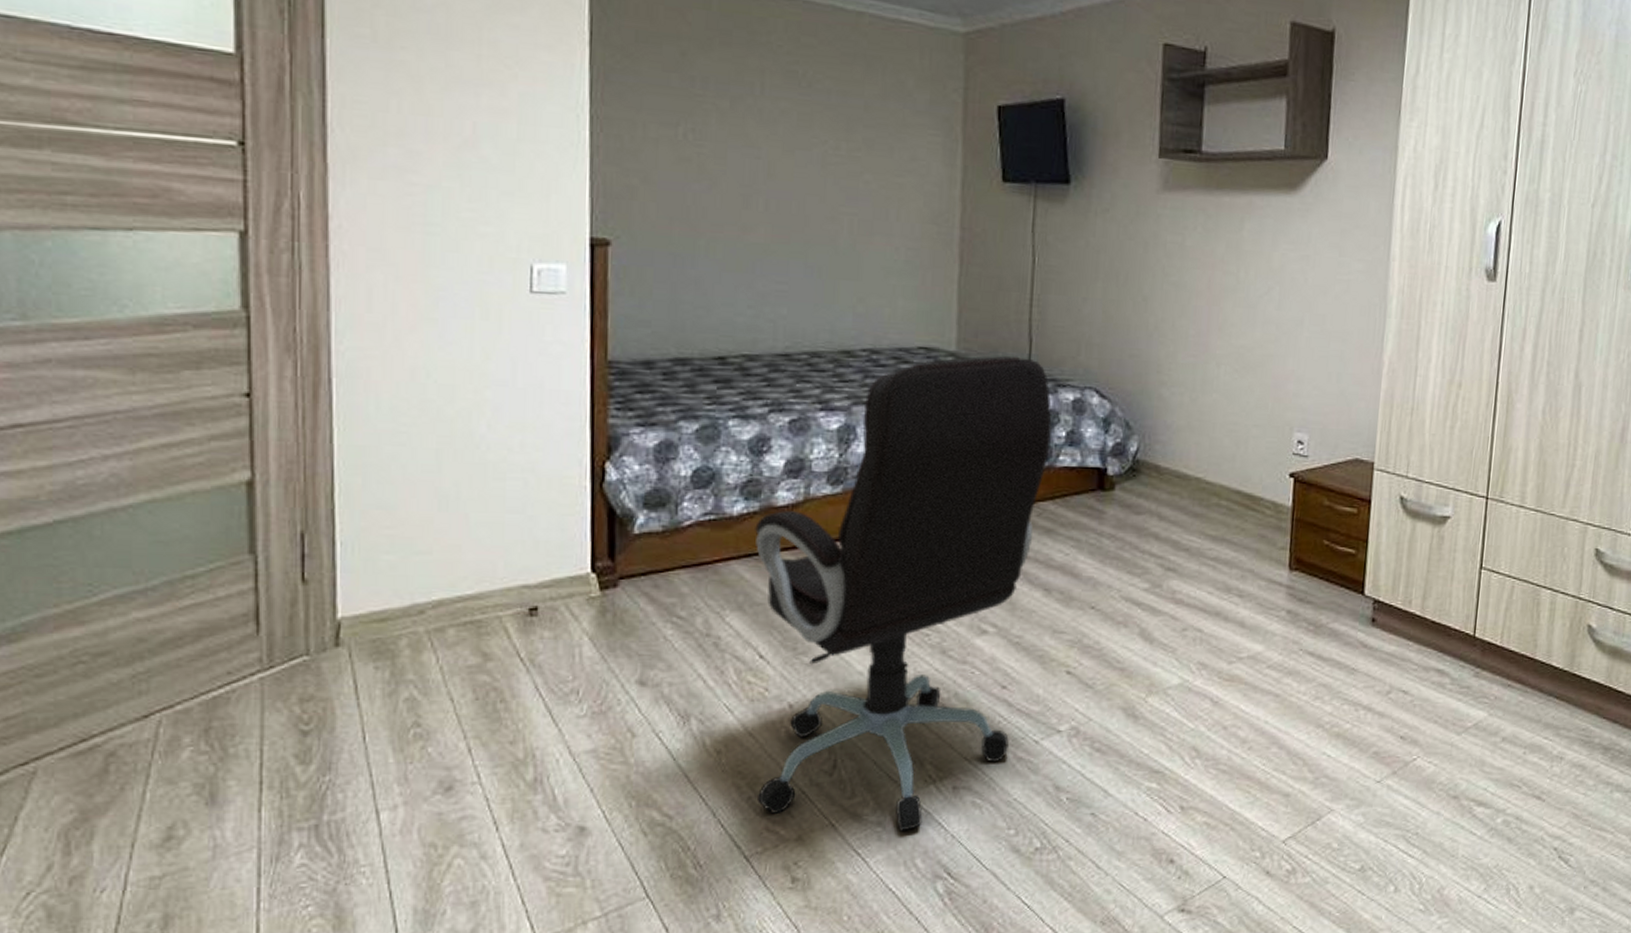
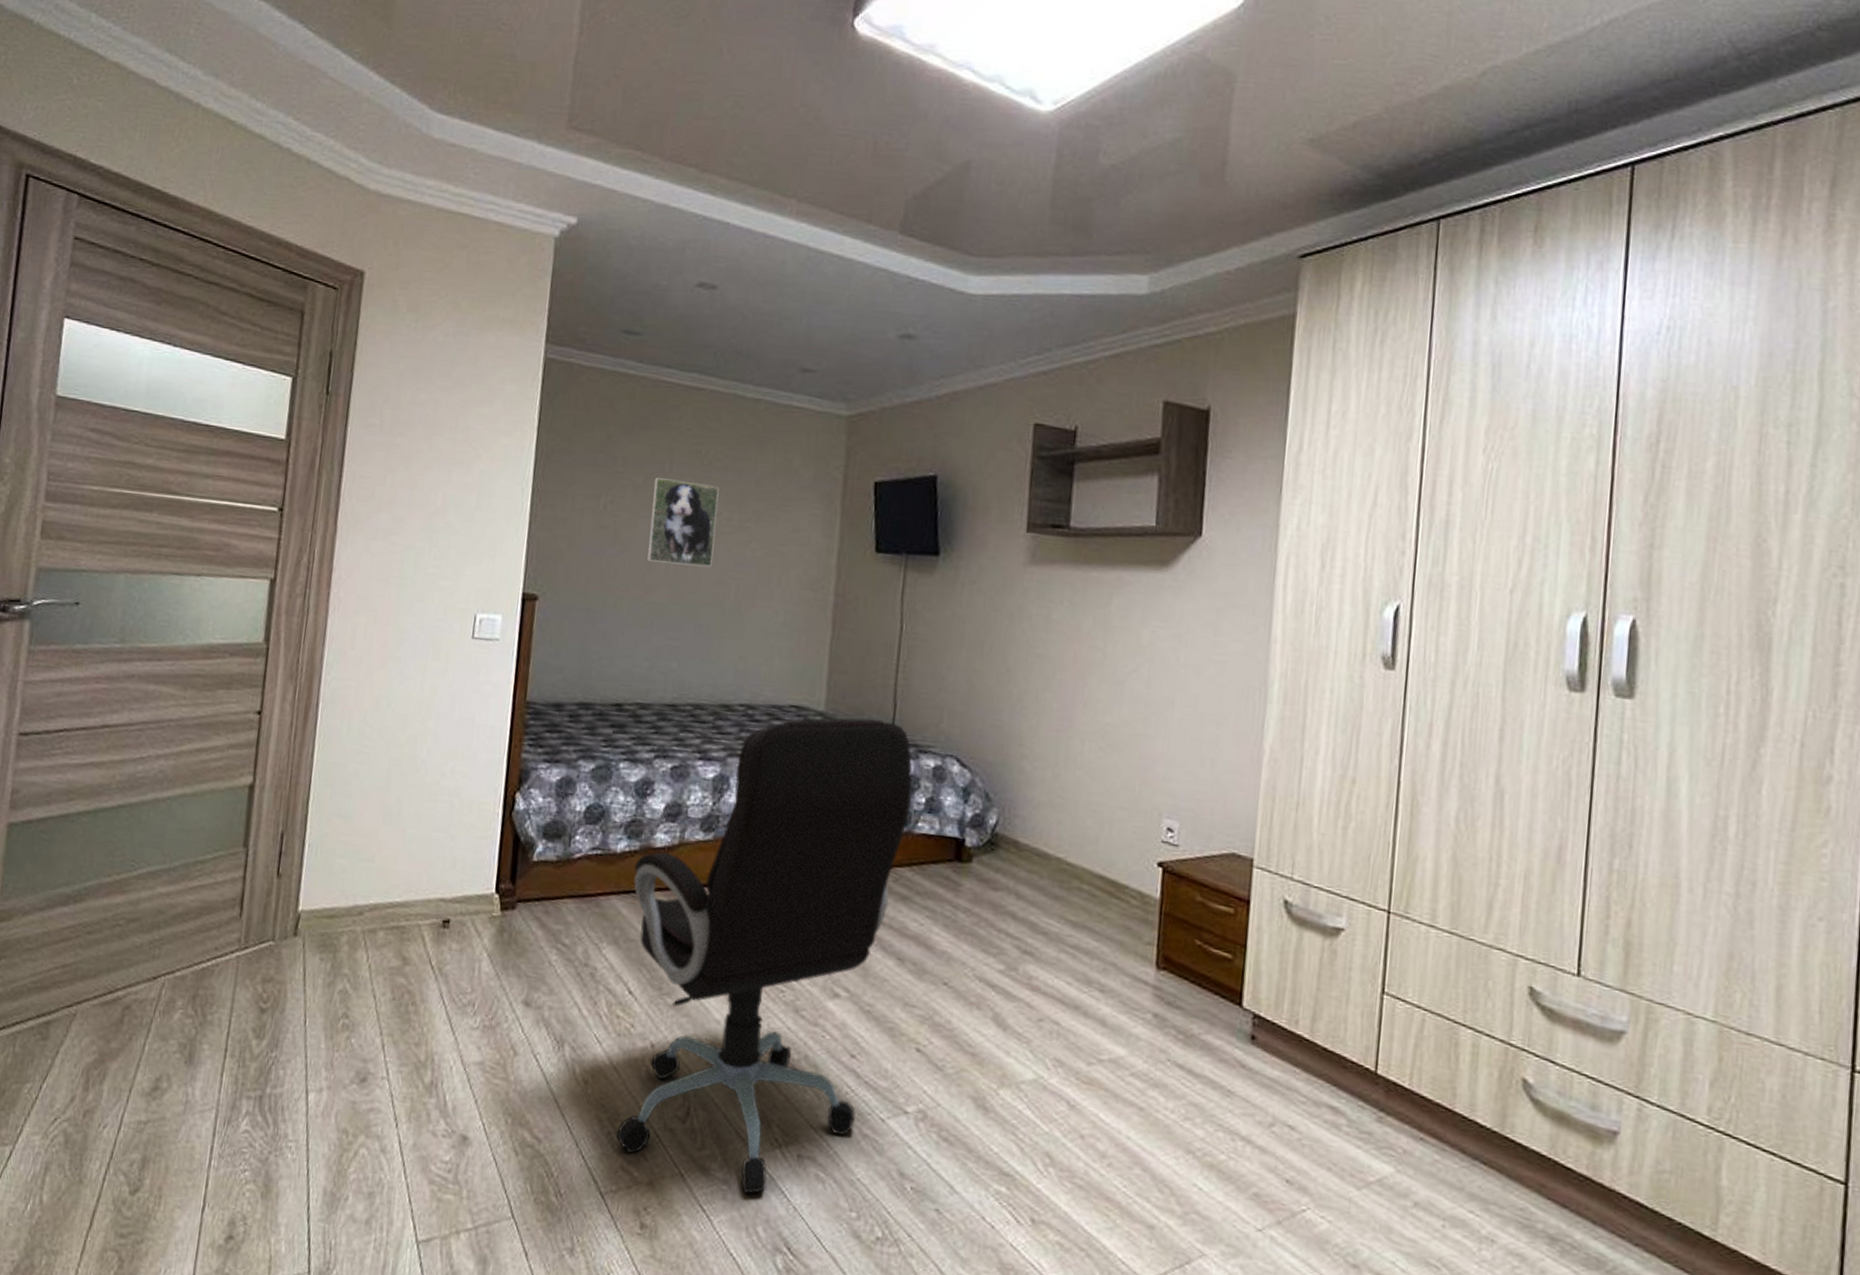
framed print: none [741,101,822,203] -> present [647,477,719,568]

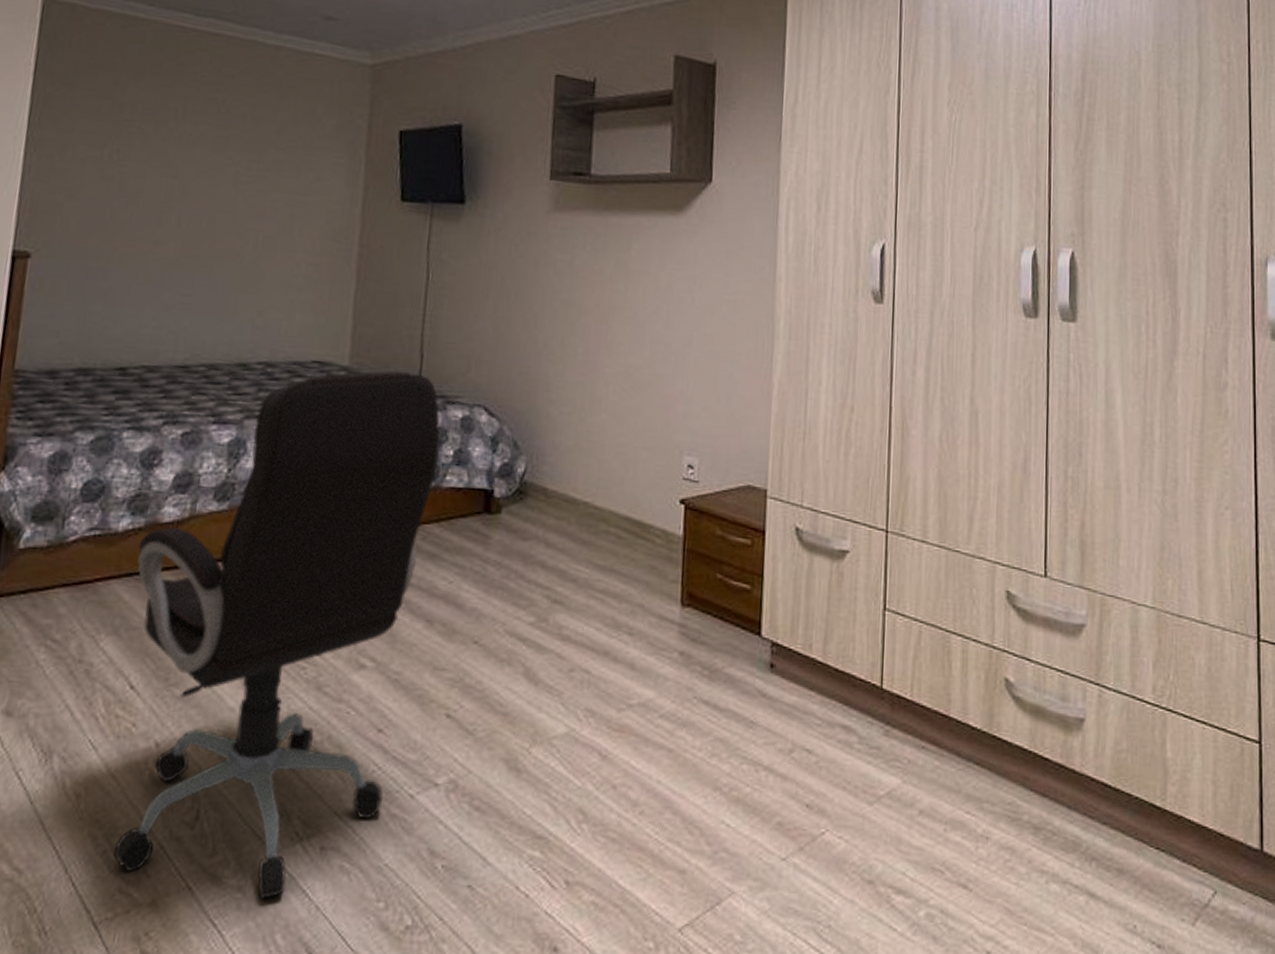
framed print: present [647,477,719,568] -> none [157,125,237,220]

